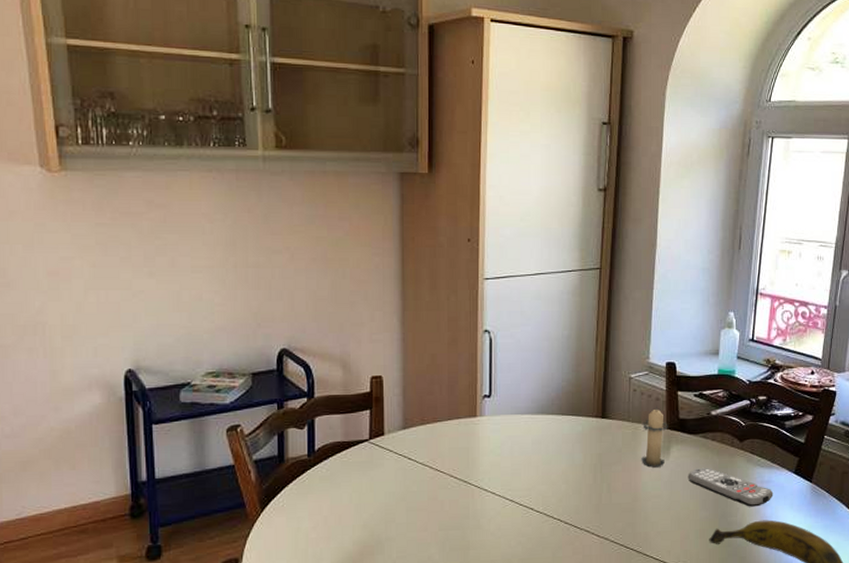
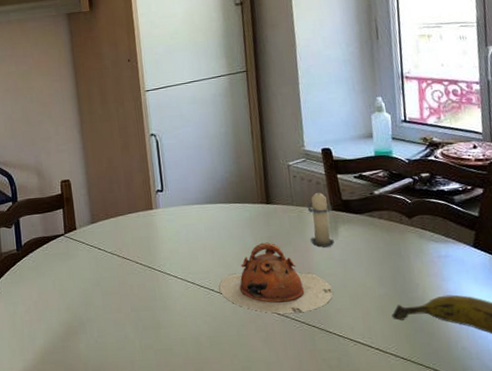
teapot: none [539,459,656,535] -> present [219,242,333,314]
remote control: present [687,467,774,507] -> none [359,244,454,282]

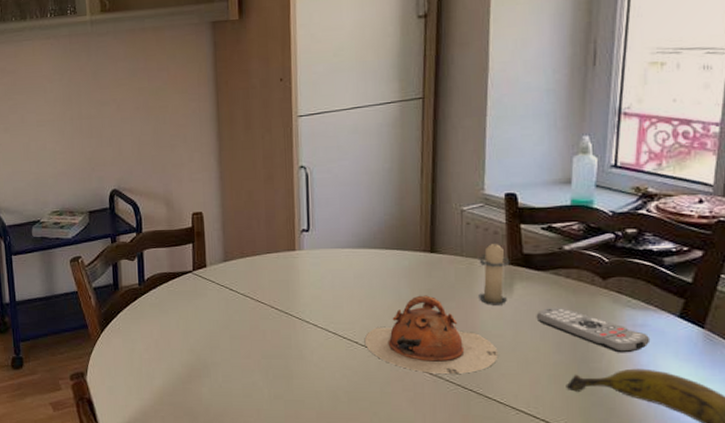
remote control: none [359,244,454,282] -> present [536,306,651,353]

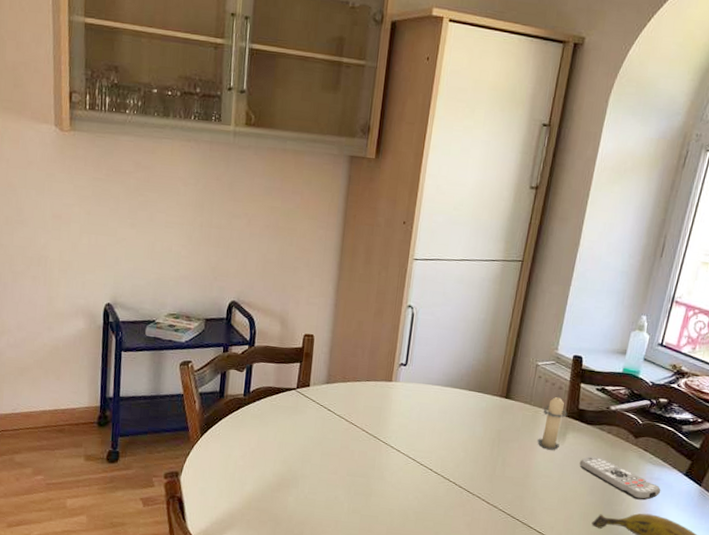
teapot: present [364,295,498,374] -> none [438,434,545,505]

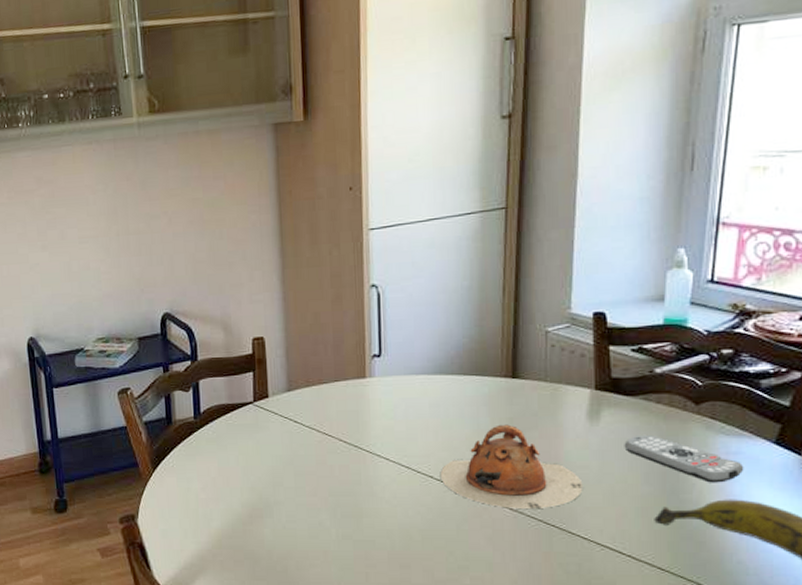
teapot: none [438,434,545,505] -> present [440,424,583,508]
candle: present [537,394,568,451] -> none [563,363,597,434]

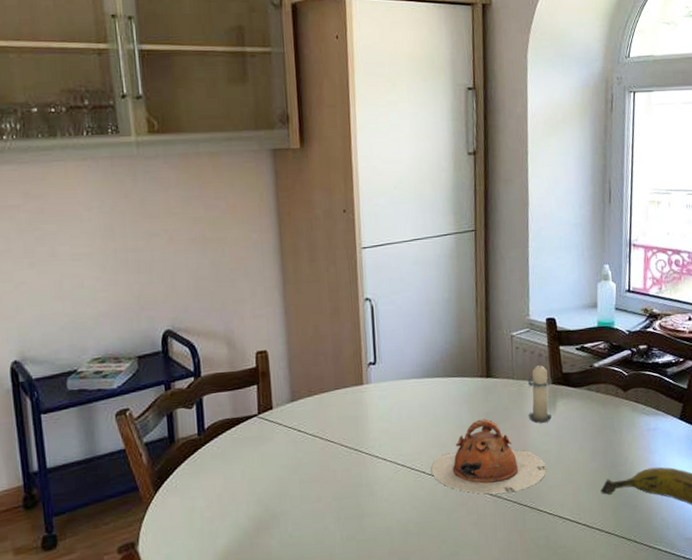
candle: none [563,363,597,434] -> present [527,362,553,423]
remote control: present [624,434,744,483] -> none [575,419,661,456]

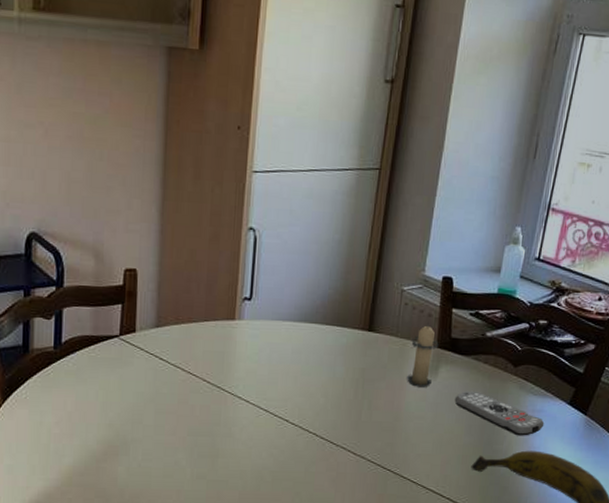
teapot: present [431,419,547,494] -> none [295,374,418,454]
remote control: none [575,419,661,456] -> present [454,390,545,436]

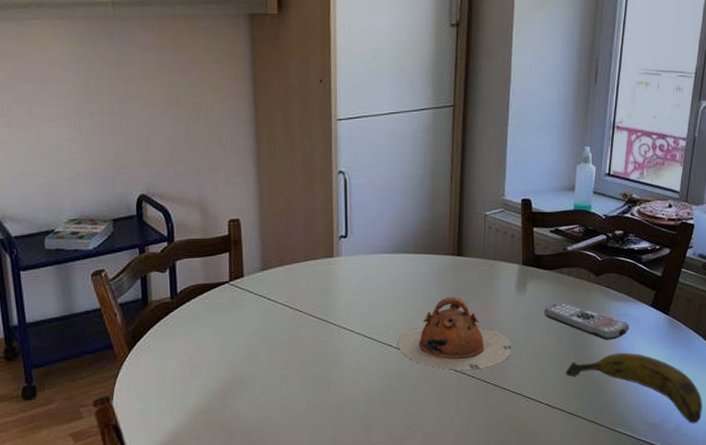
teapot: none [295,374,418,454] -> present [397,296,513,370]
candle: present [407,322,439,388] -> none [498,243,524,304]

